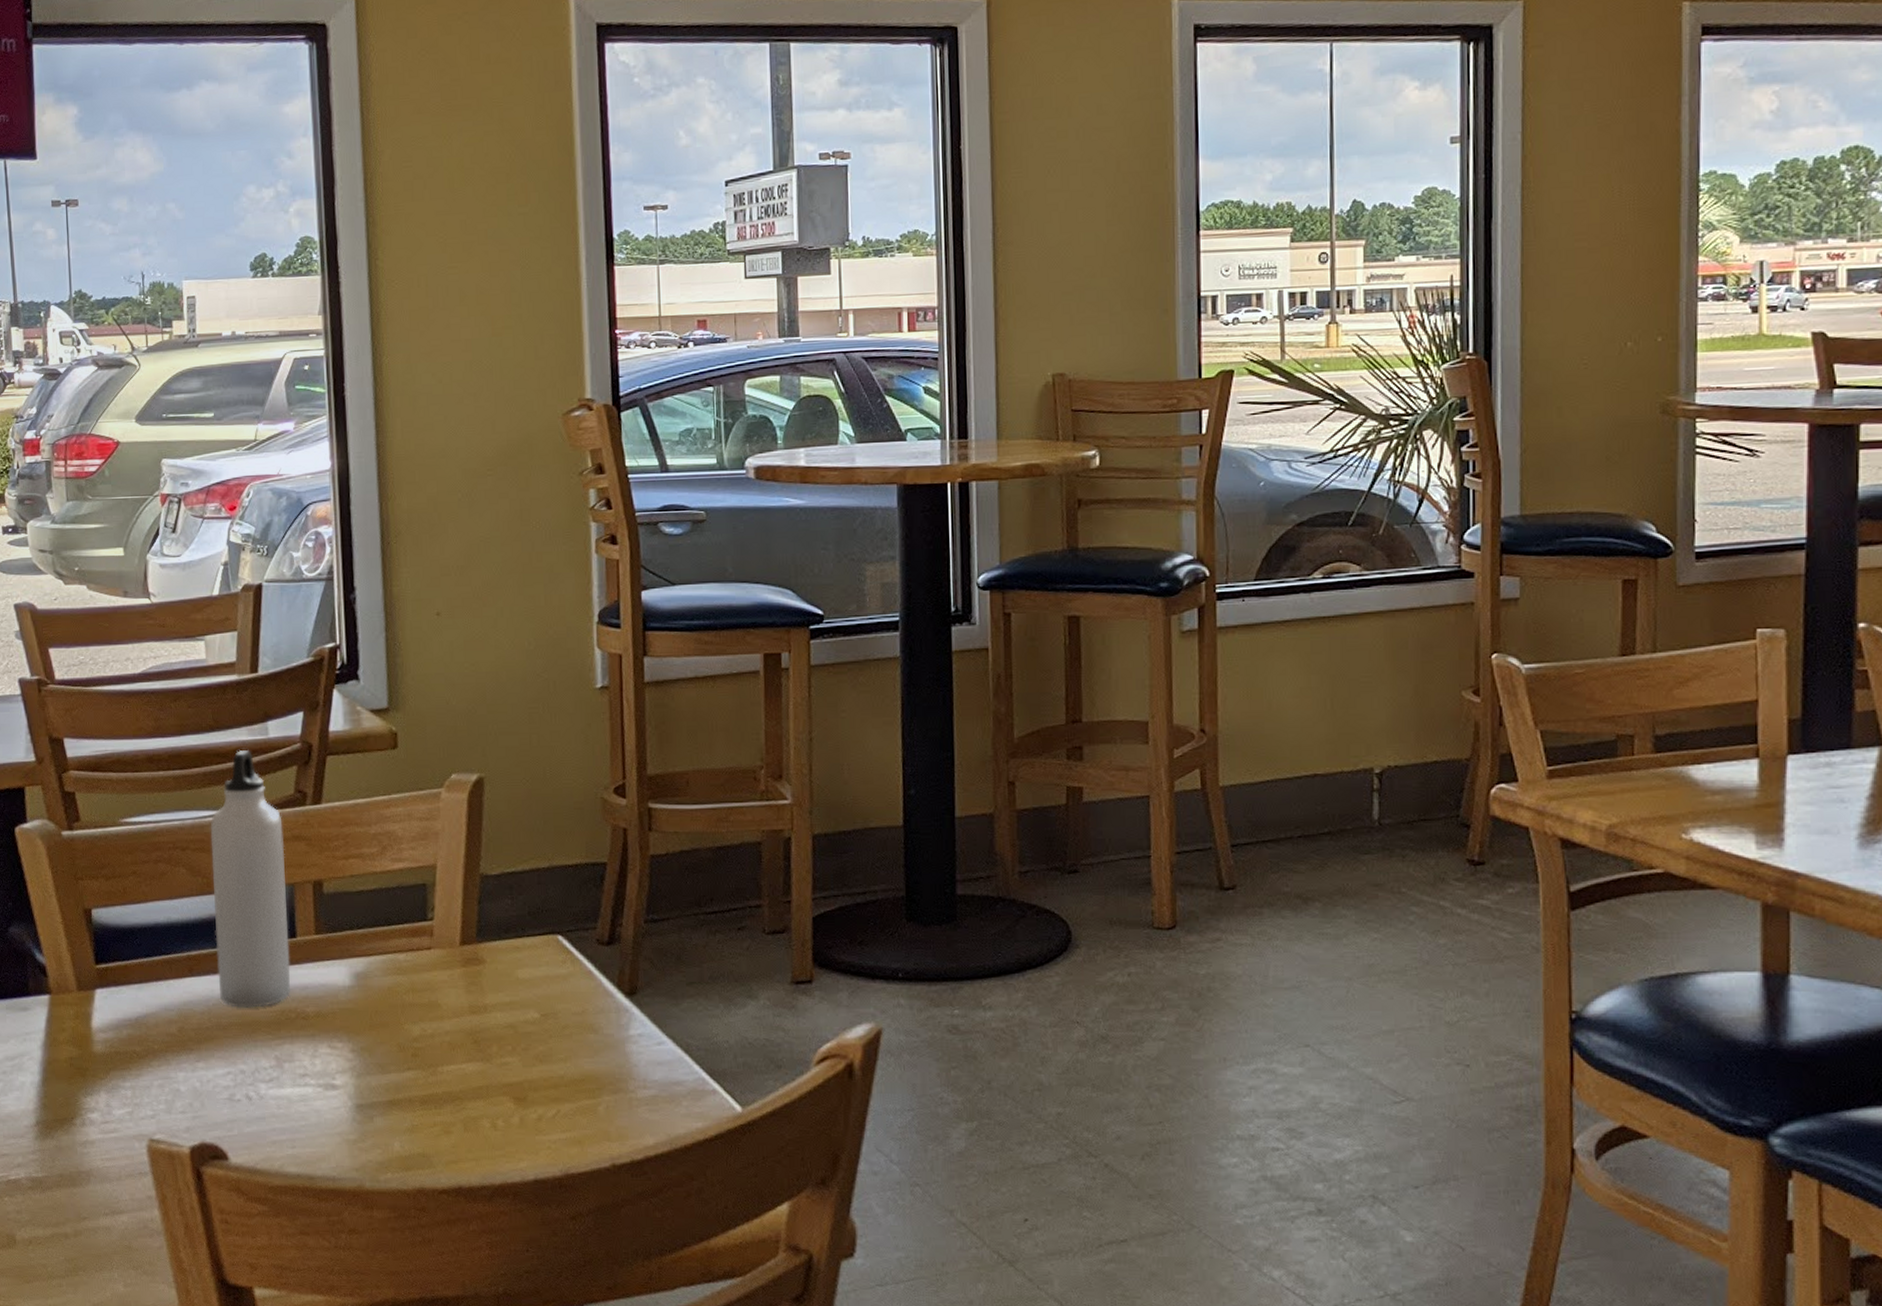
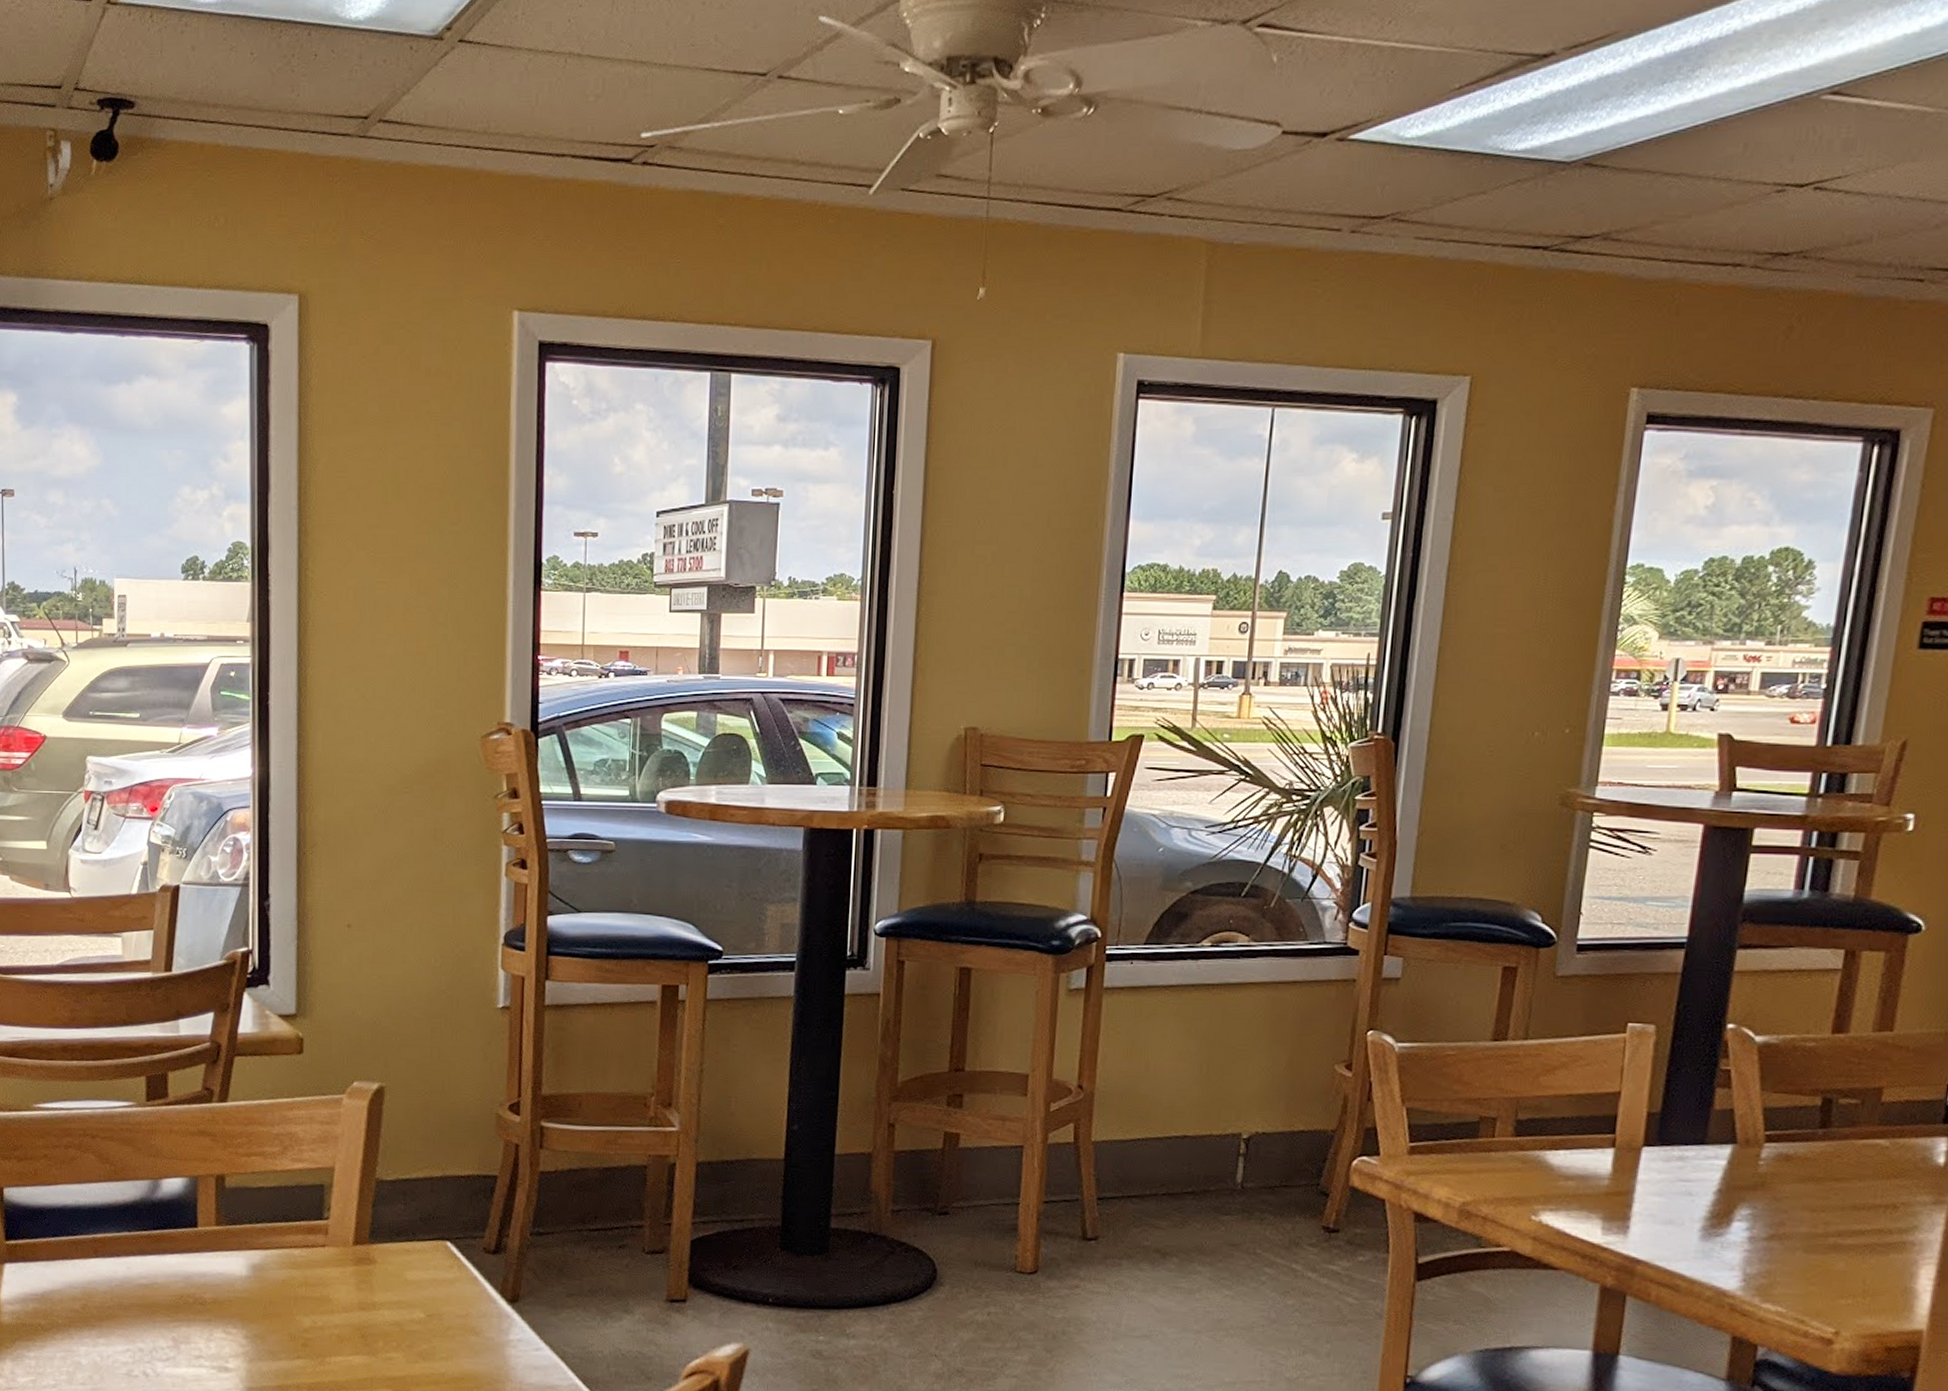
water bottle: present [210,750,291,1008] -> none [119,1046,191,1291]

